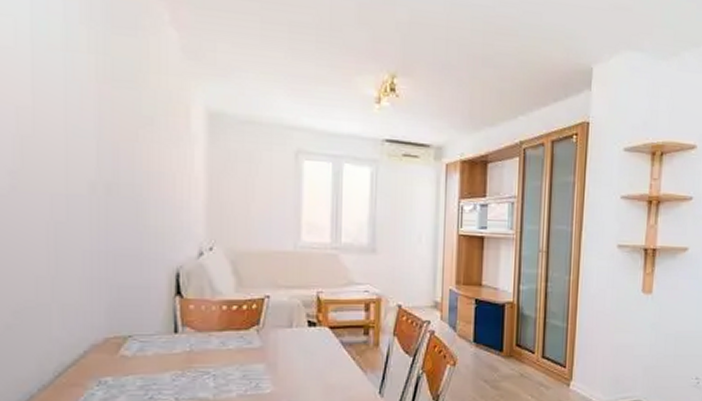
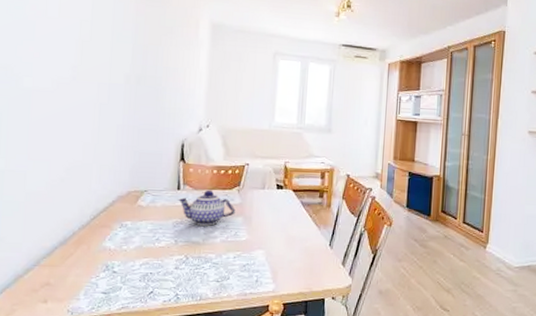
teapot: none [174,331,255,377] -> present [177,190,236,226]

